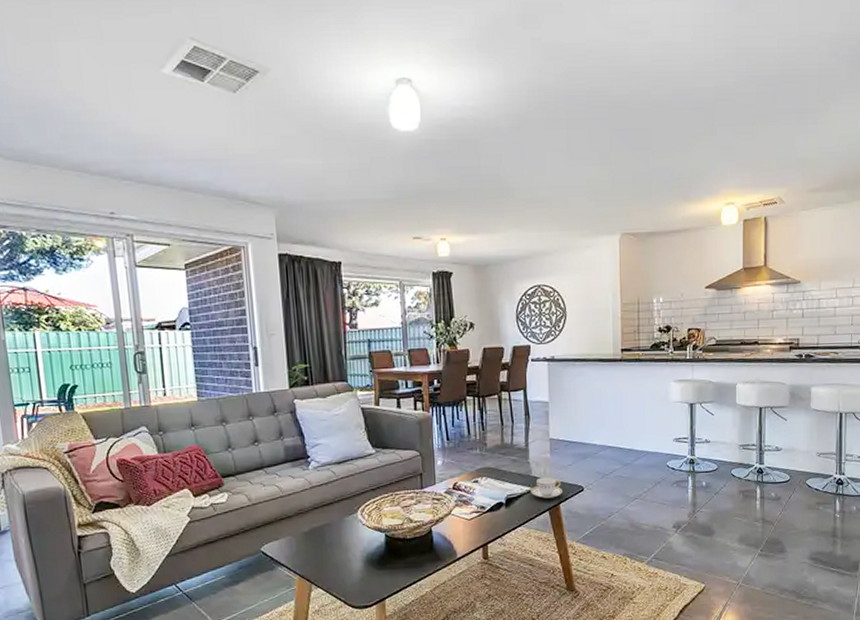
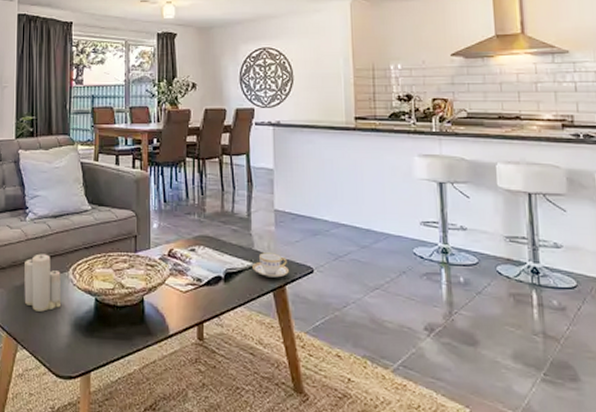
candle: none [311,497,353,553] -> present [24,251,62,312]

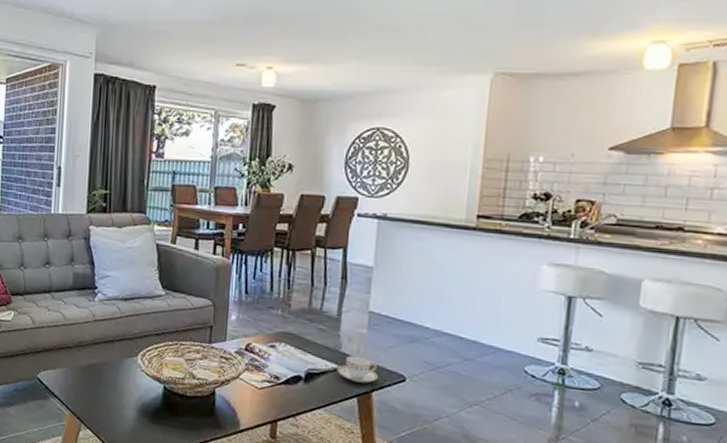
candle: present [24,251,62,312] -> none [89,333,129,394]

